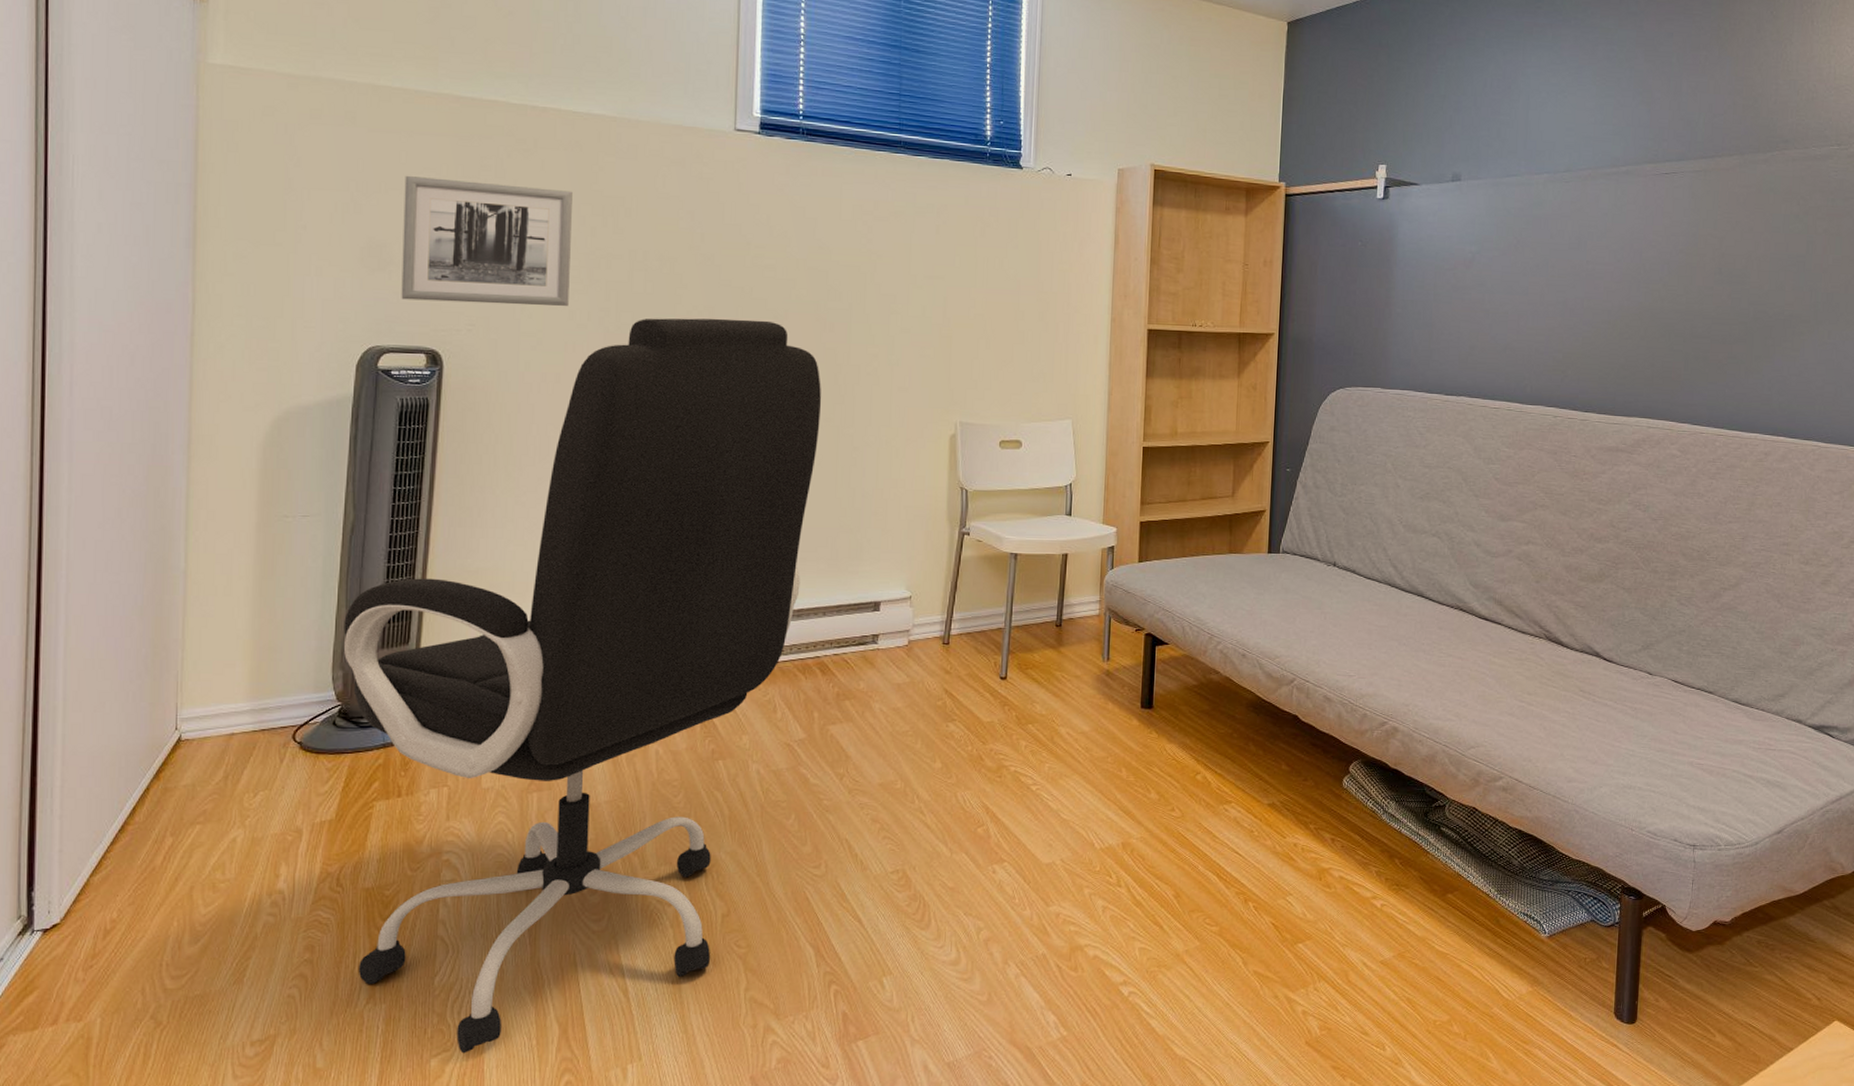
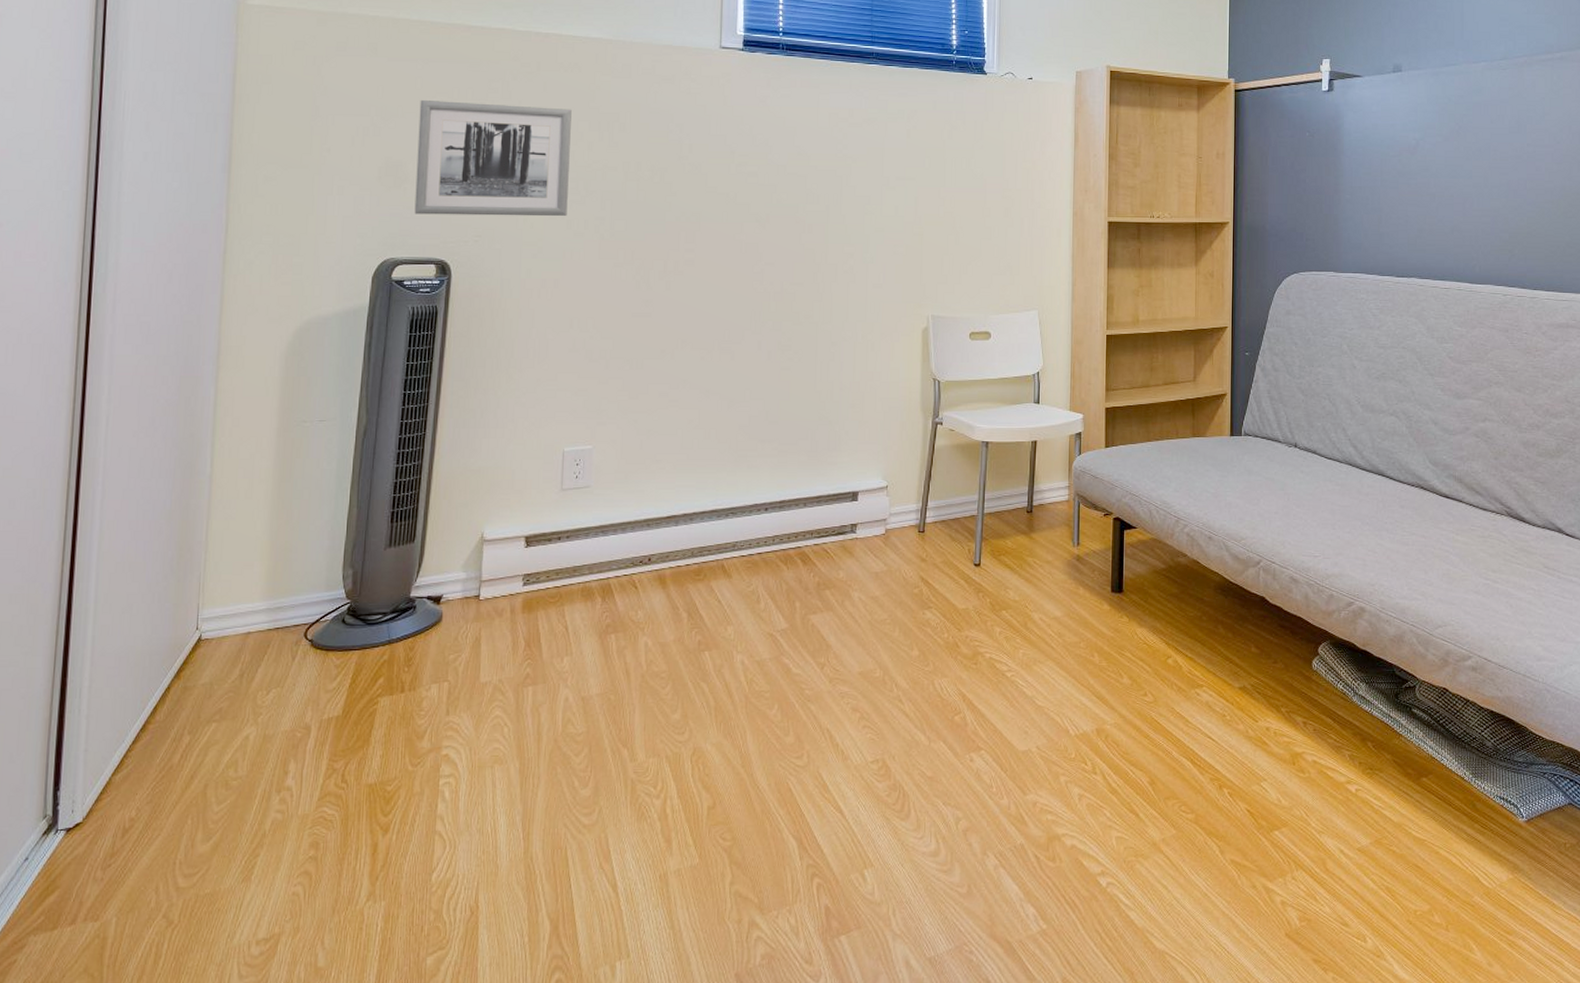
office chair: present [343,318,821,1054] -> none [353,223,801,951]

